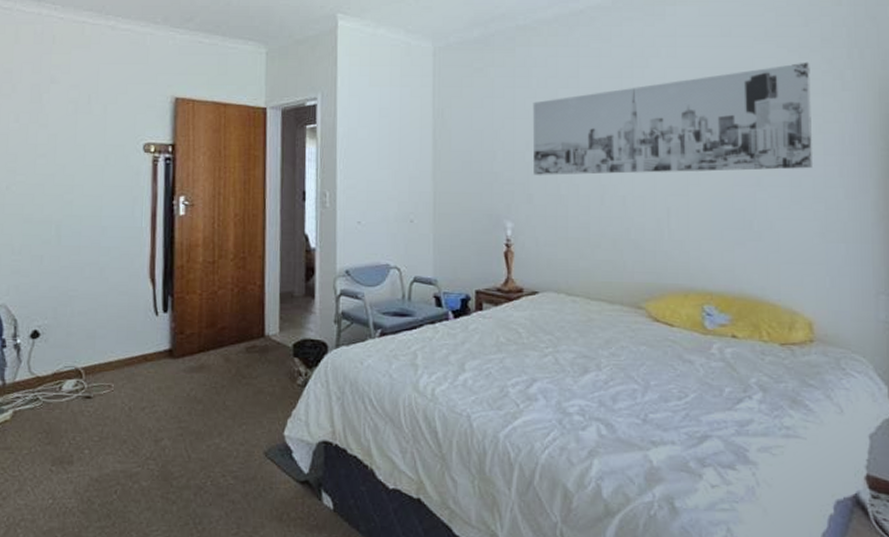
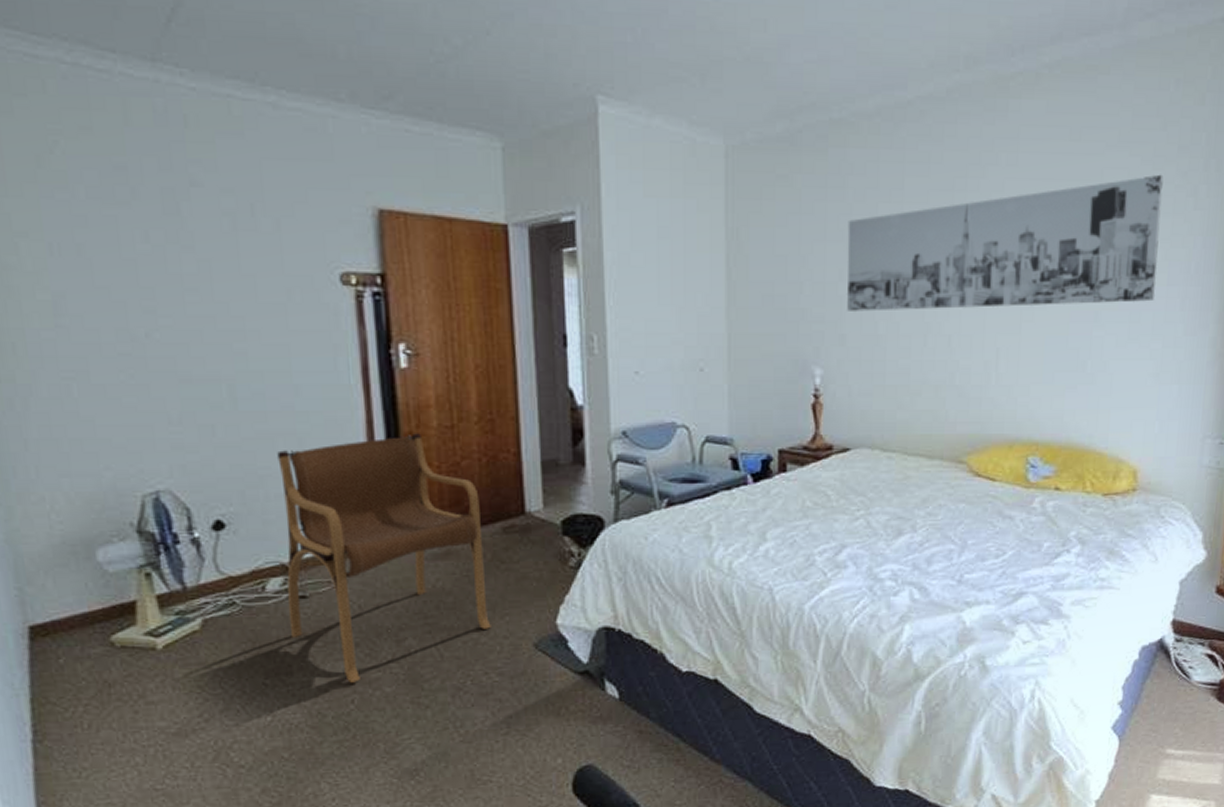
armchair: none [75,267,231,475] -> present [277,433,491,683]

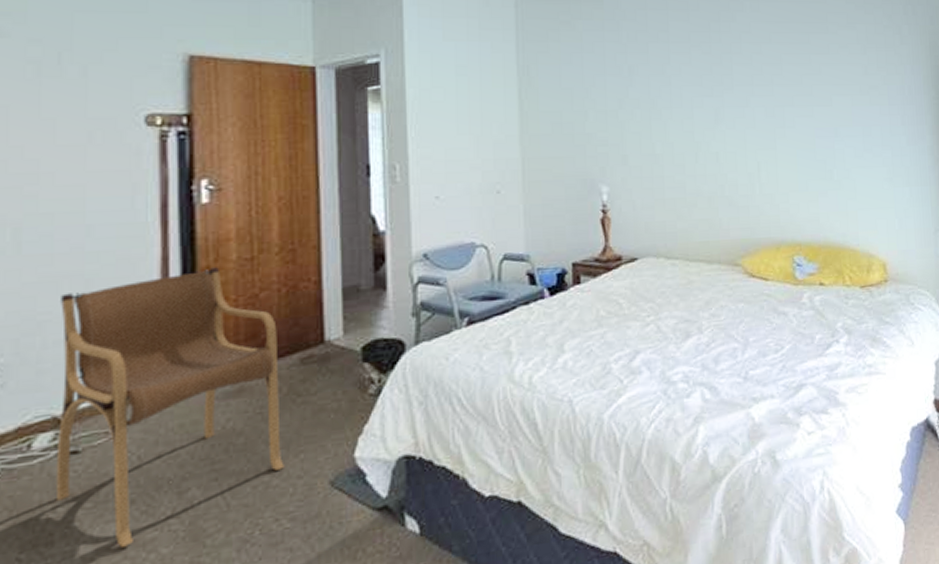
wall art: present [847,174,1164,311] -> none [623,17,880,135]

